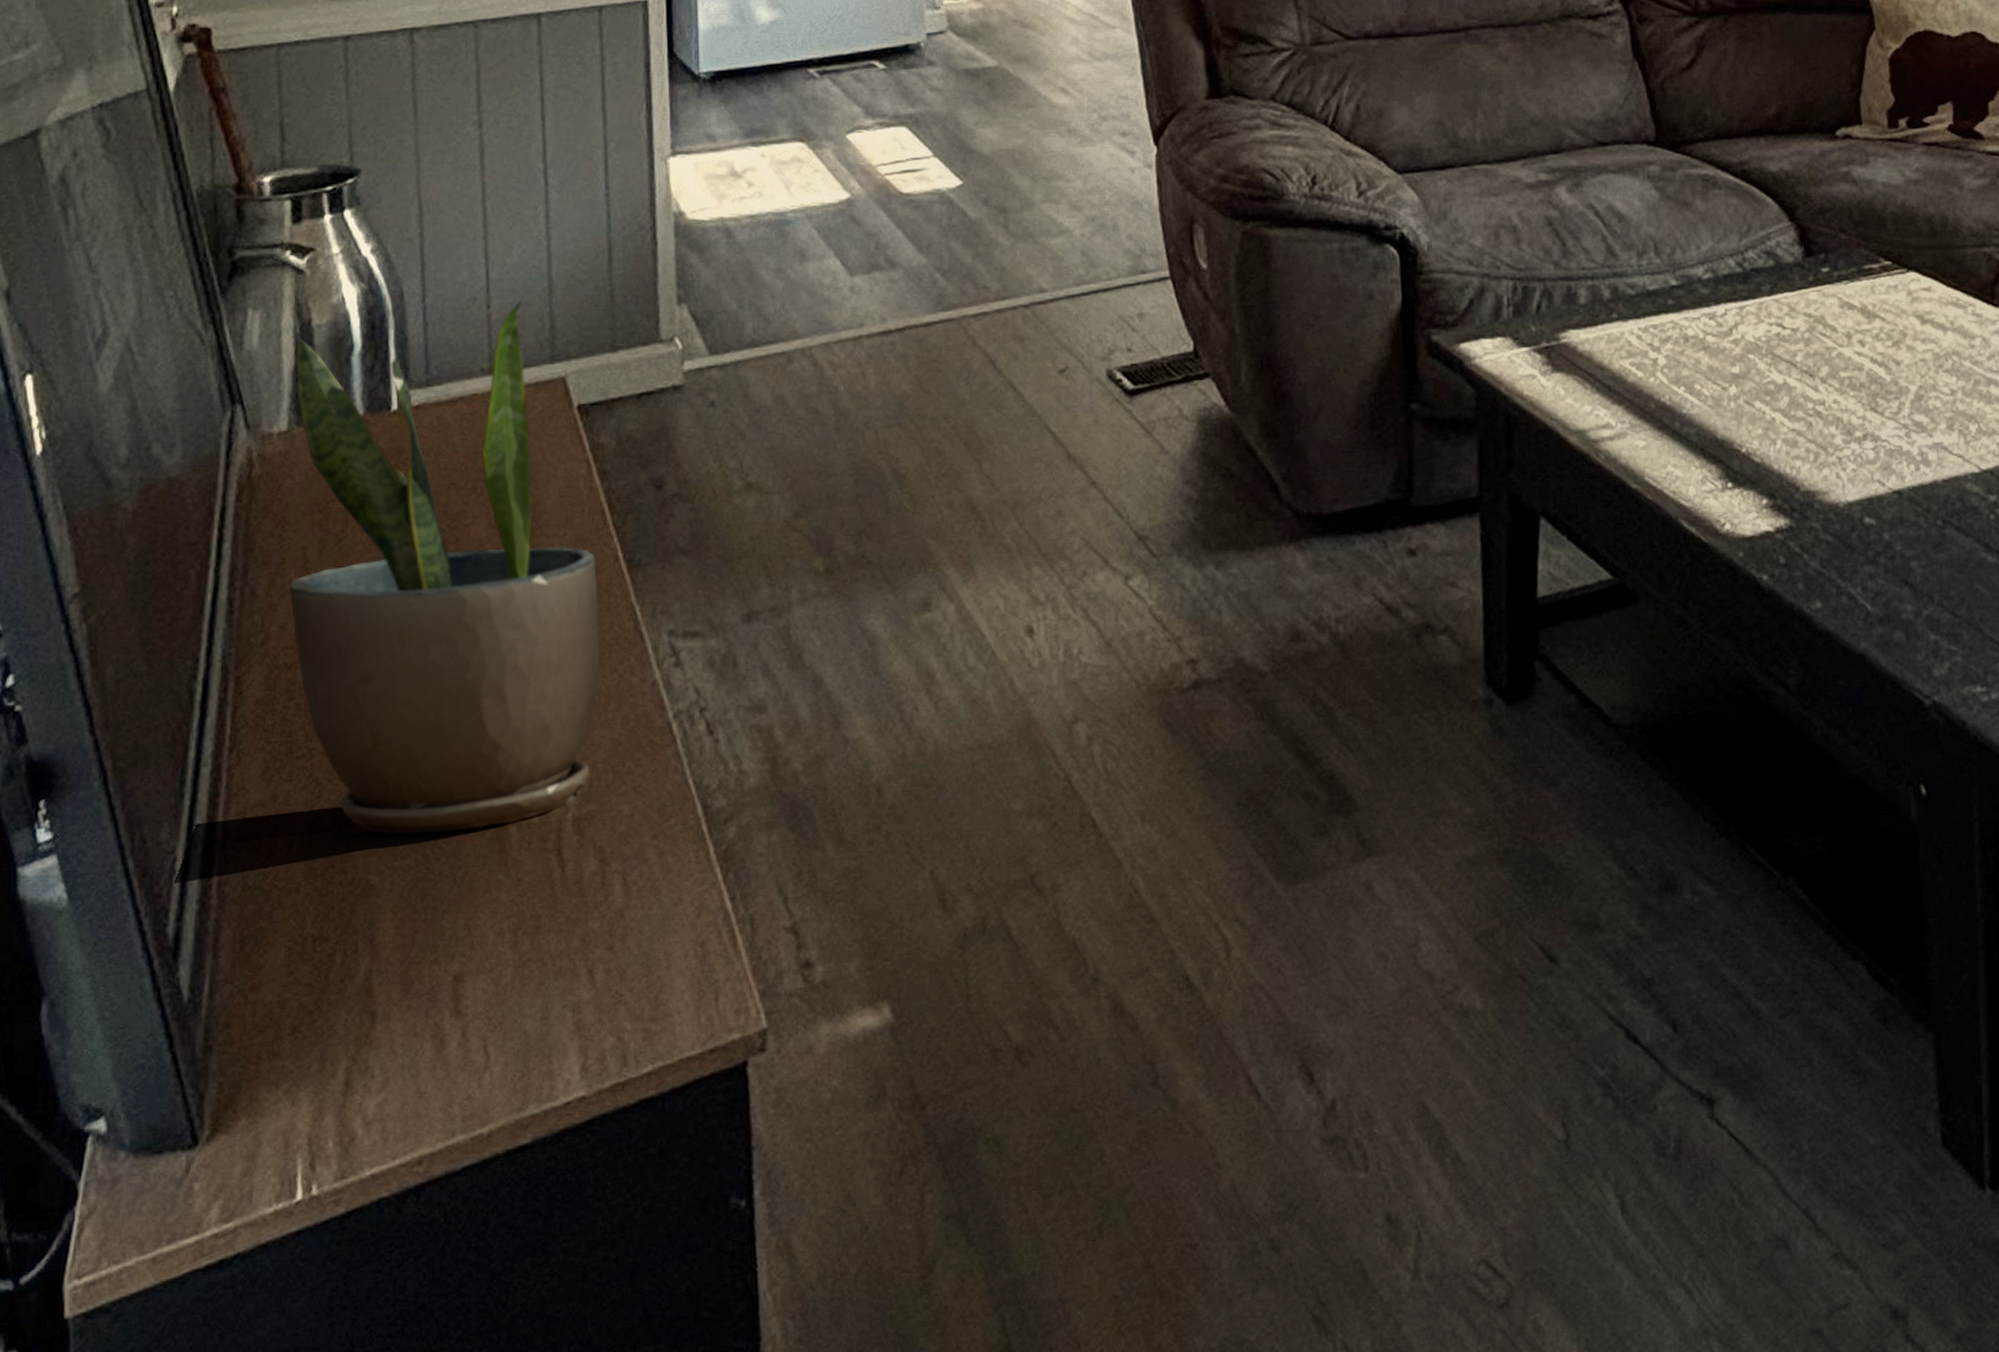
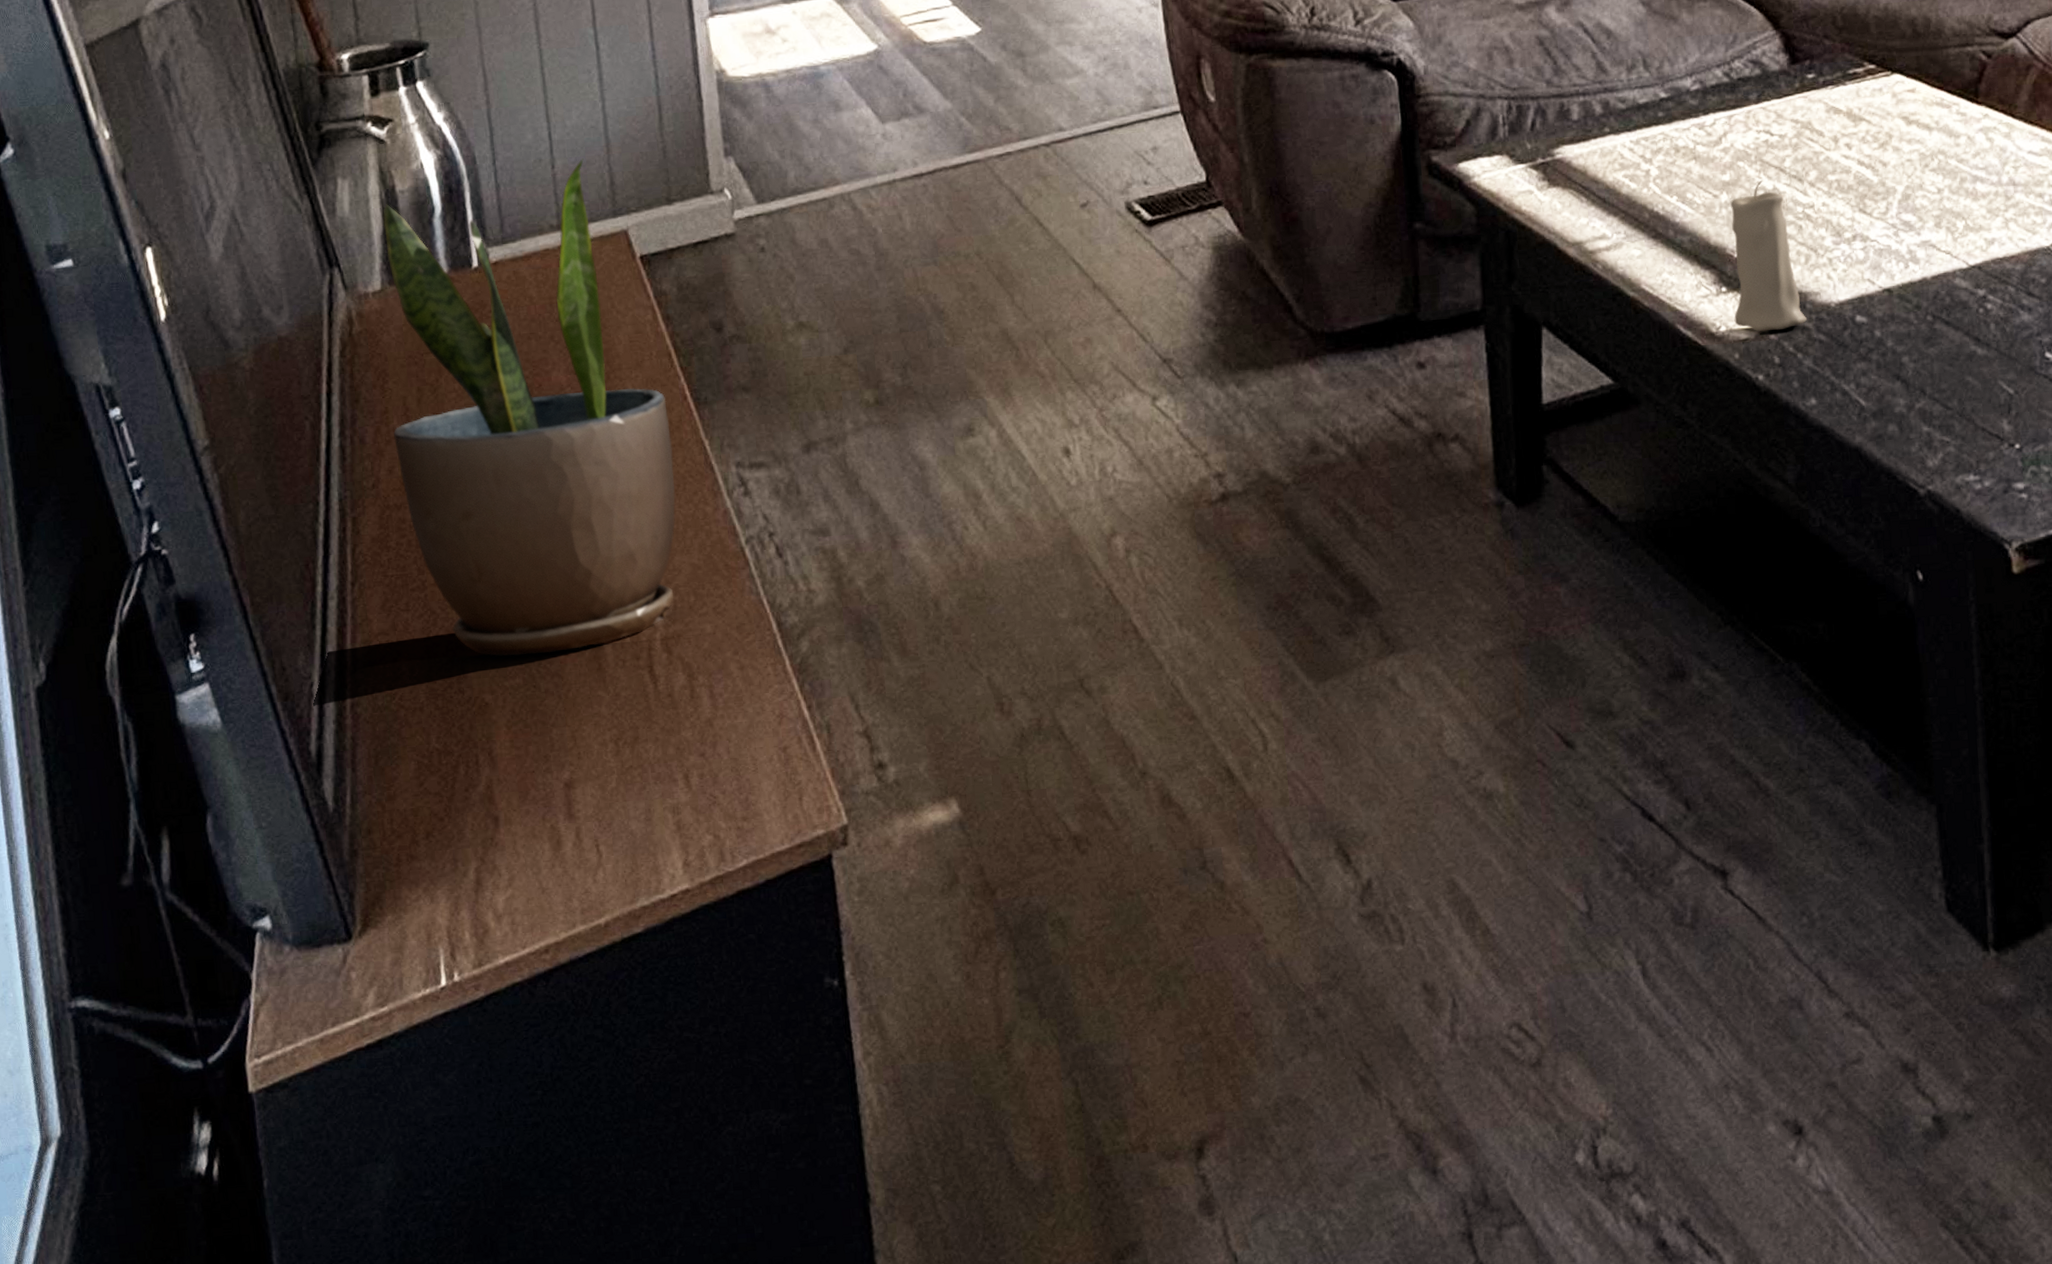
candle: none [1739,373,1815,530] -> present [1730,179,1808,332]

